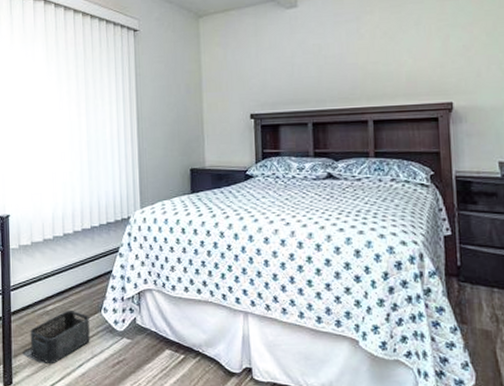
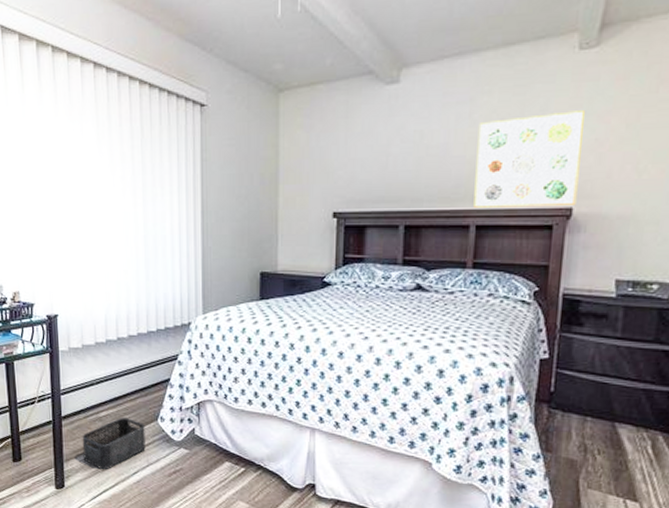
wall art: none [366,23,455,105] -> present [473,110,585,208]

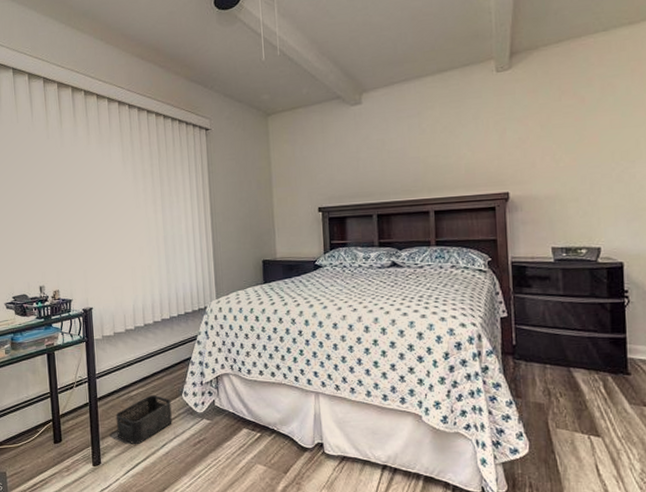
wall art: present [473,110,585,208] -> none [427,117,511,197]

